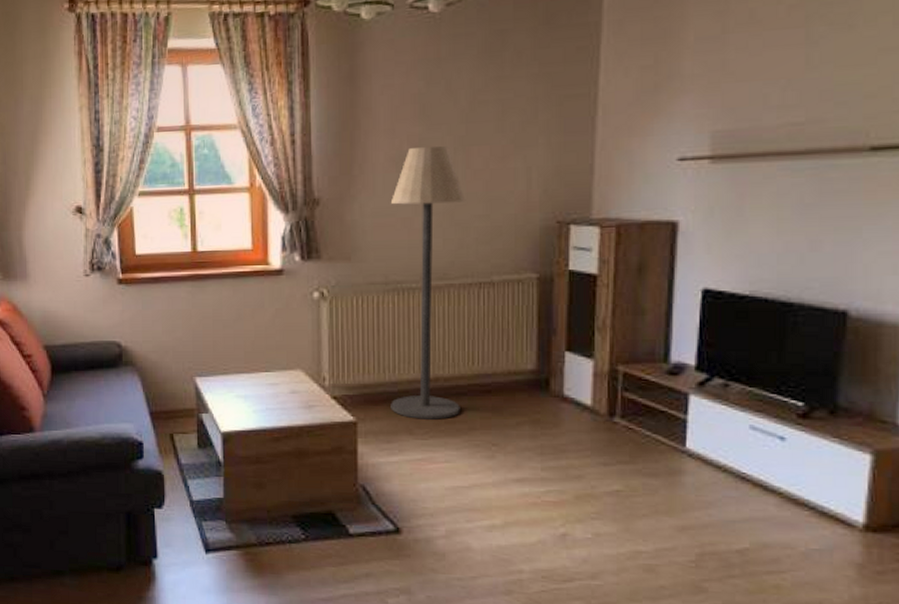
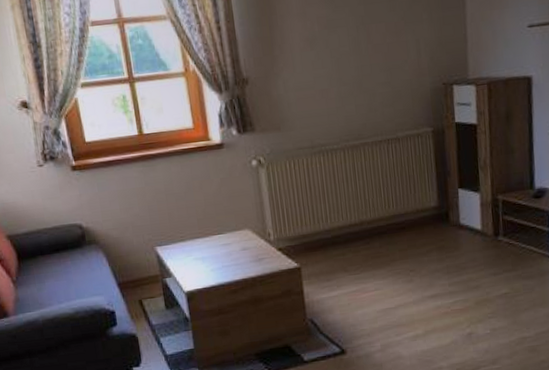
floor lamp: present [390,146,466,420] -> none [308,25,383,259]

